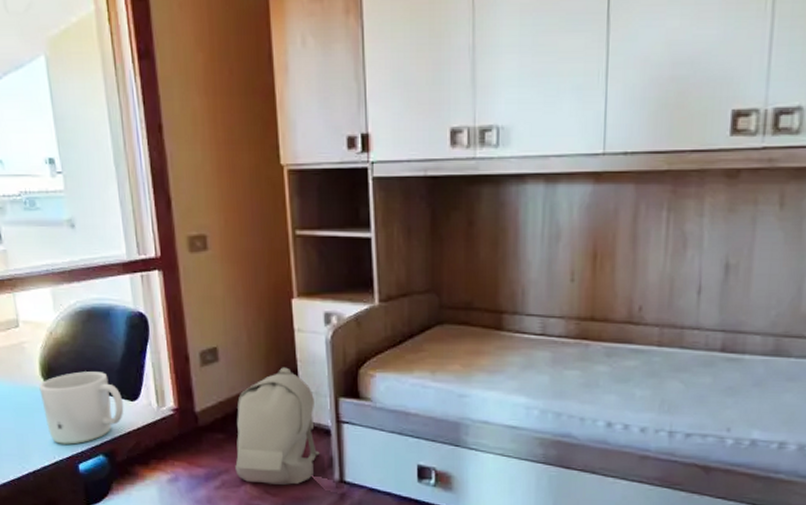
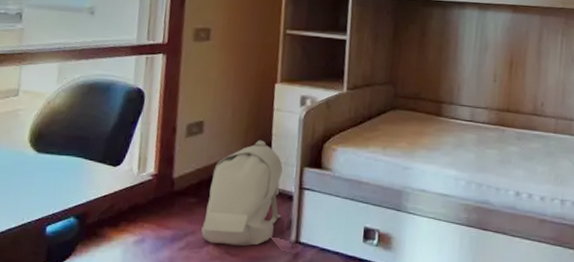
mug: present [39,371,124,445] -> none [23,138,106,207]

